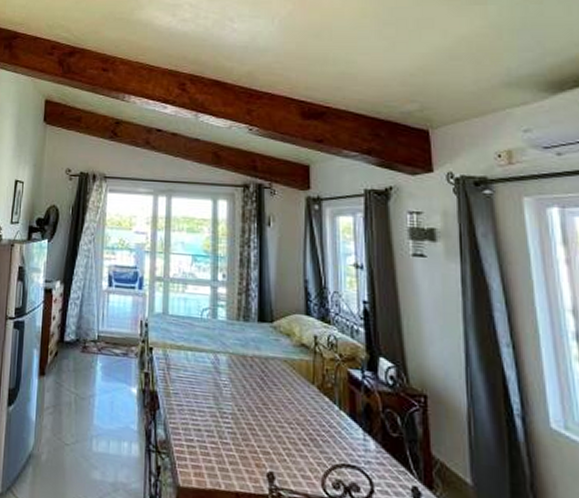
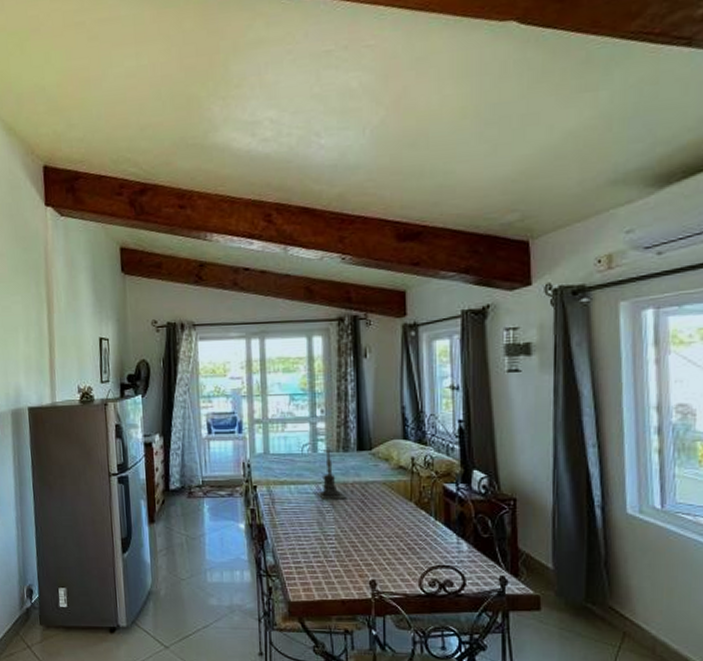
candle holder: none [215,314,247,373] -> present [317,447,348,500]

